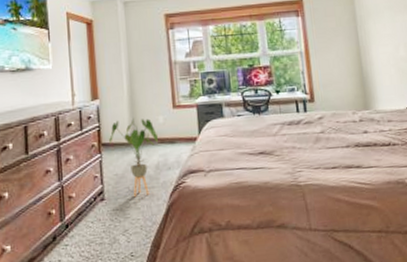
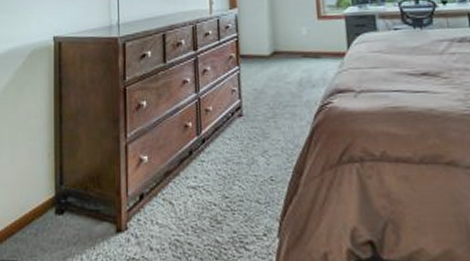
house plant: present [109,118,159,198] -> none [248,29,302,116]

